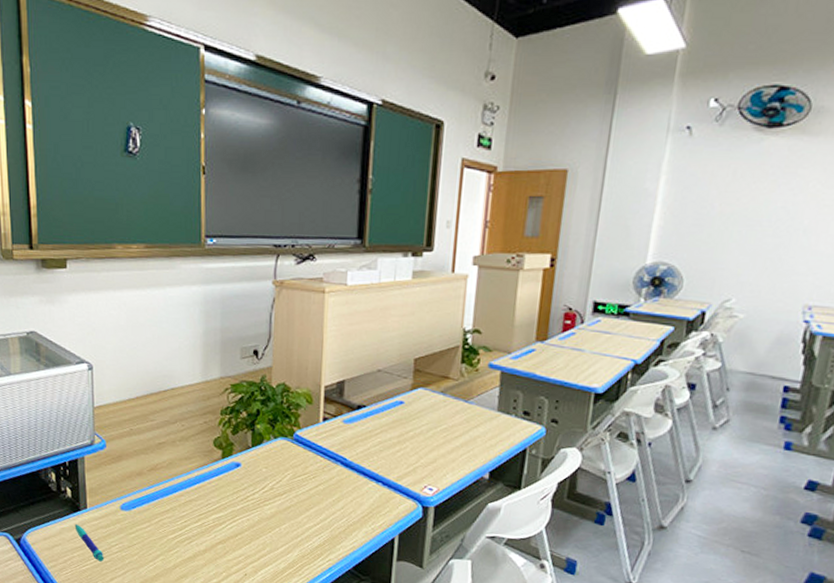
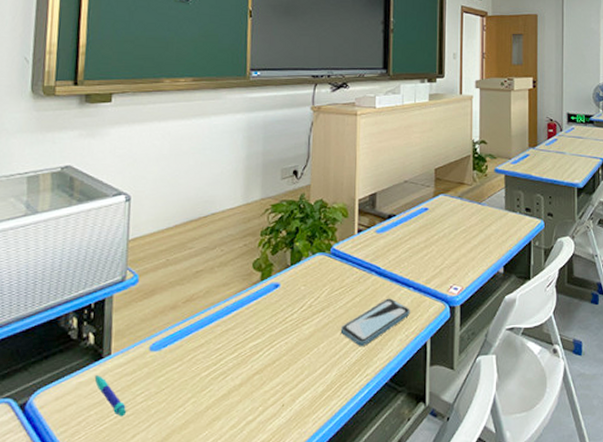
smartphone: none [302,490,378,533] -> present [340,298,410,346]

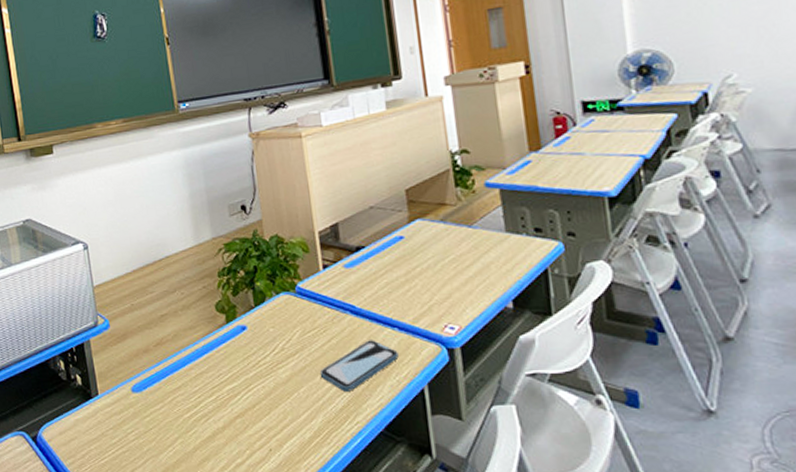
pen: present [94,374,127,417] -> none [88,413,122,453]

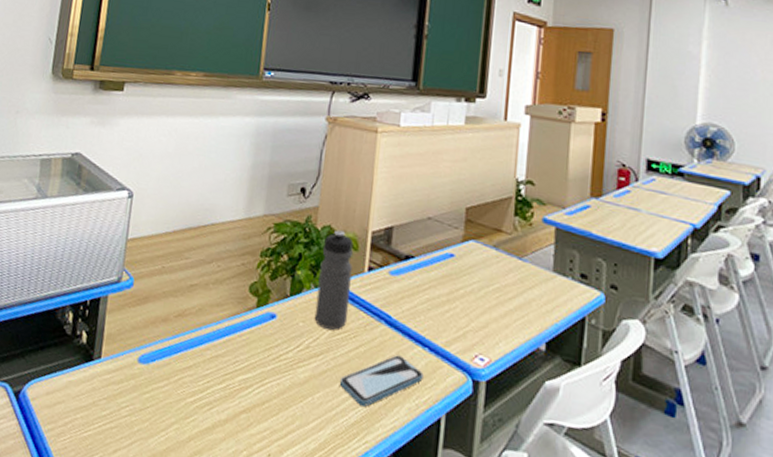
water bottle: none [274,237,315,329] -> present [314,230,354,330]

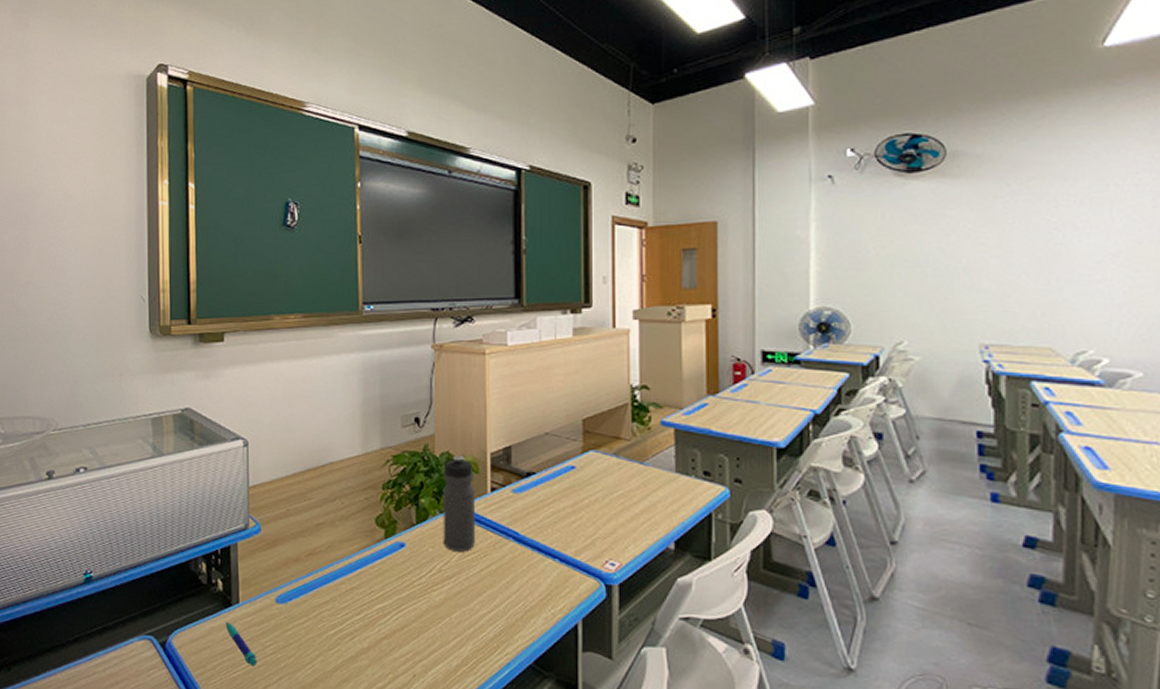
pen: none [83,376,111,428] -> present [225,621,258,667]
smartphone: present [339,355,424,407] -> none [475,569,556,621]

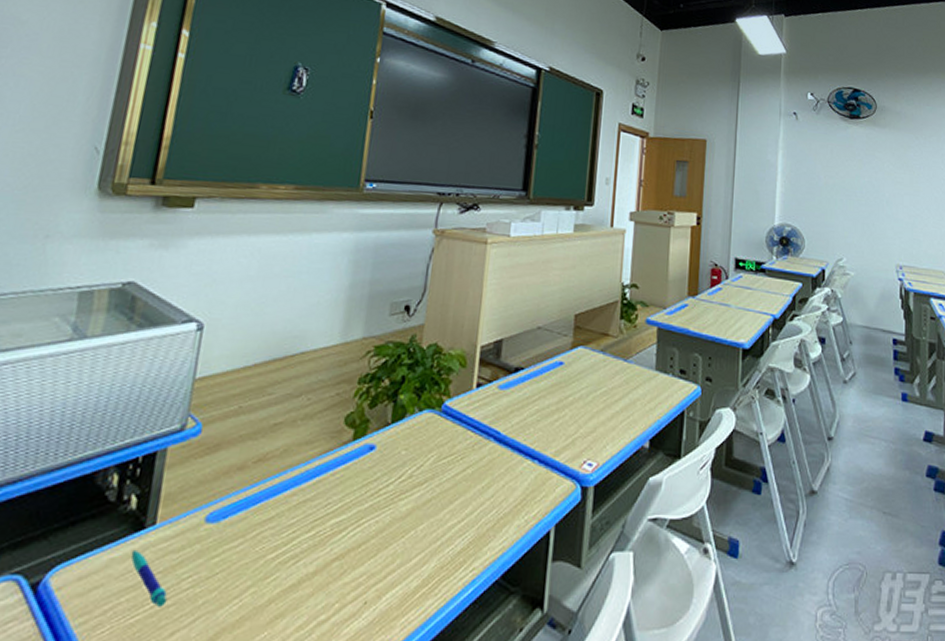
water bottle: present [443,455,476,552] -> none [418,347,461,454]

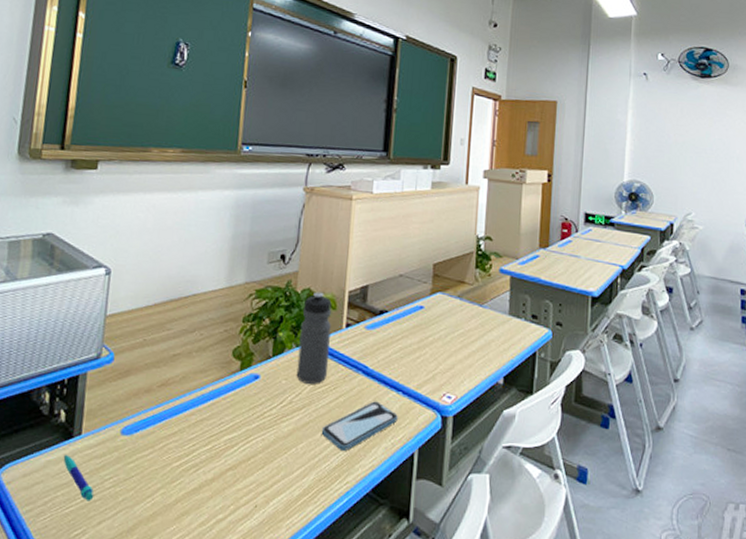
water bottle: none [418,347,461,454] -> present [296,292,332,384]
smartphone: none [445,472,533,531] -> present [321,401,398,451]

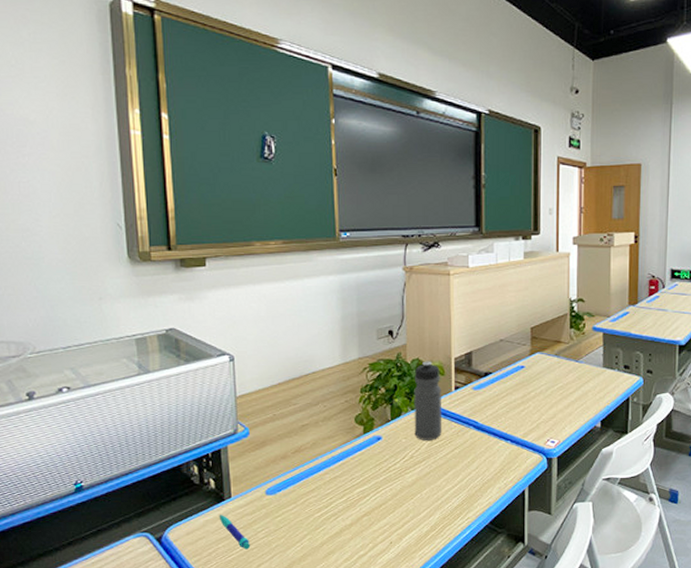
smartphone: present [321,401,398,451] -> none [441,450,508,493]

